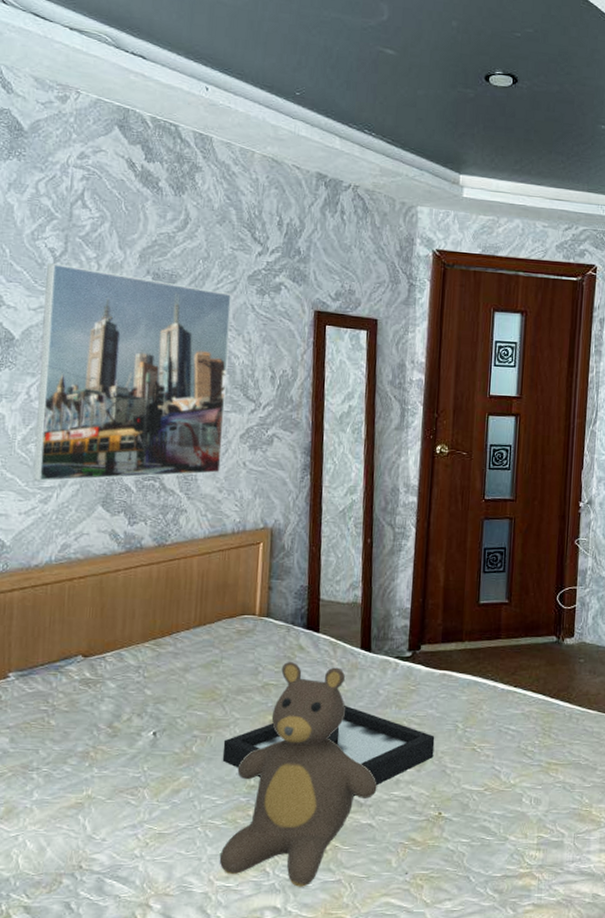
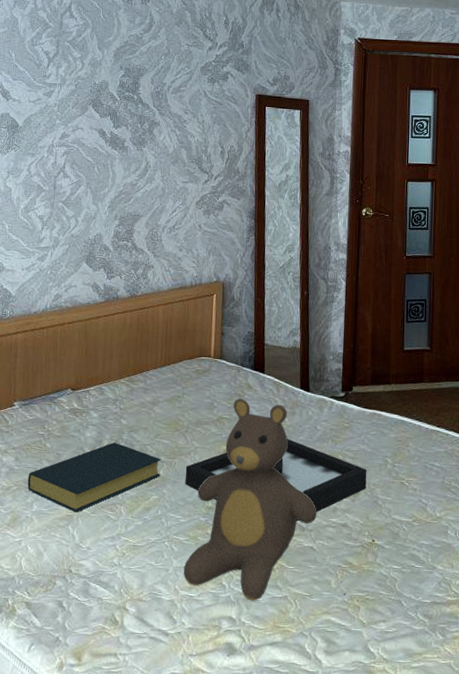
hardback book: none [26,716,194,799] -> present [27,442,162,512]
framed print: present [32,263,233,482] -> none [32,64,189,243]

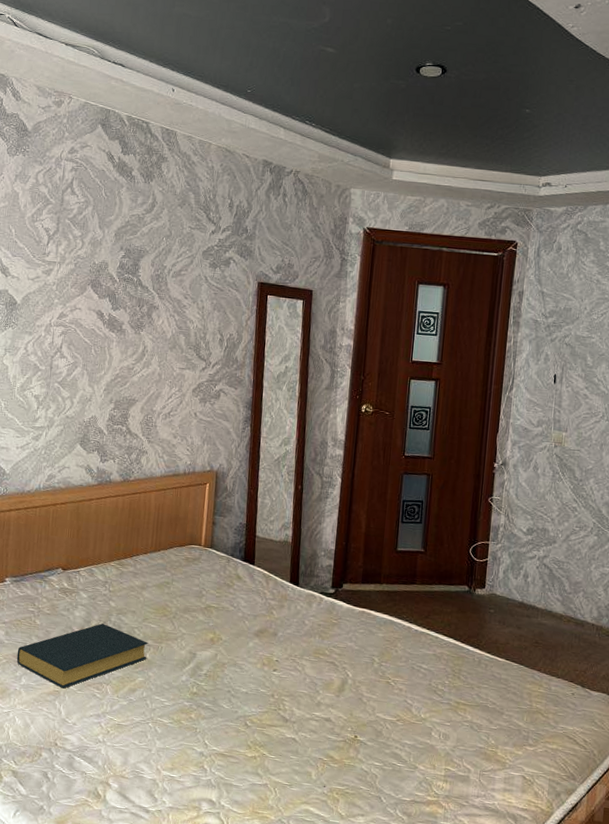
teddy bear: present [183,398,317,601] -> none [166,588,301,786]
decorative tray: present [185,438,367,522] -> none [170,630,353,713]

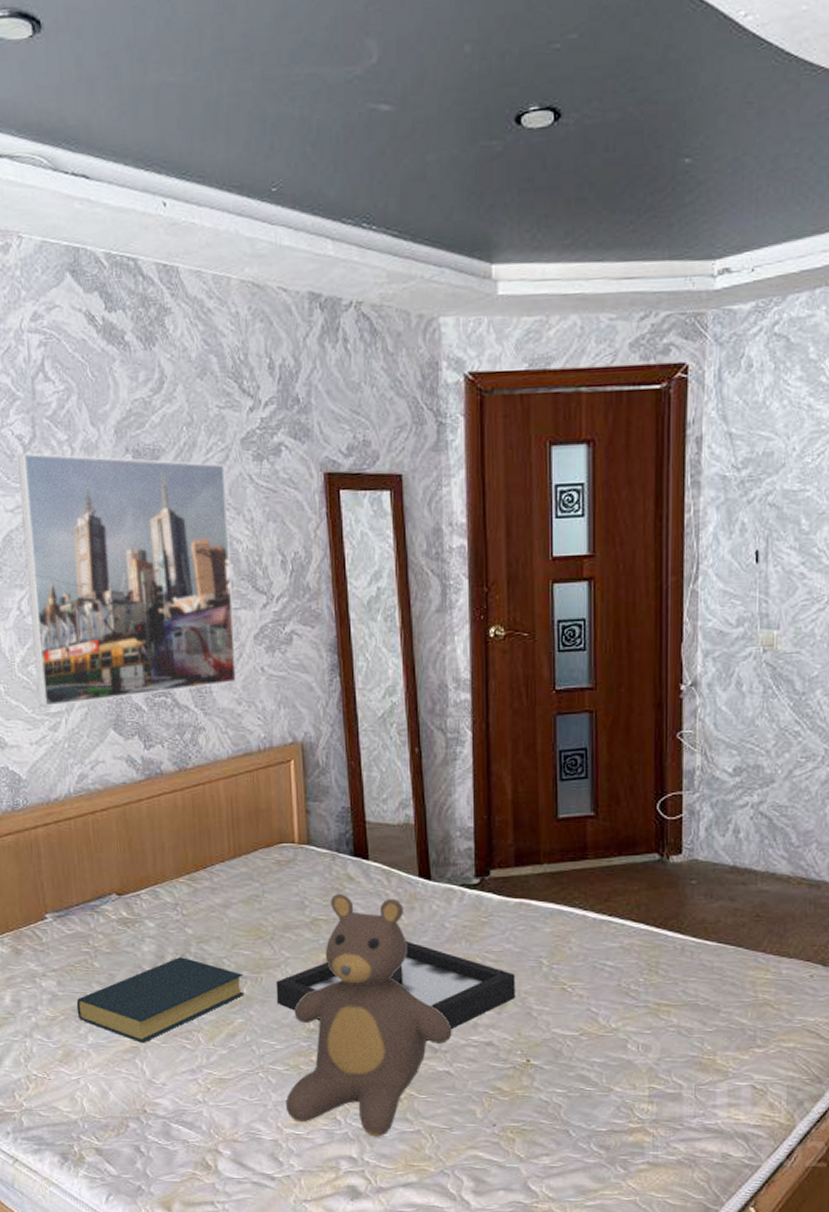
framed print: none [27,241,190,423] -> present [17,453,238,708]
teddy bear: none [166,588,301,786] -> present [285,893,452,1137]
decorative tray: none [170,630,353,713] -> present [275,940,516,1042]

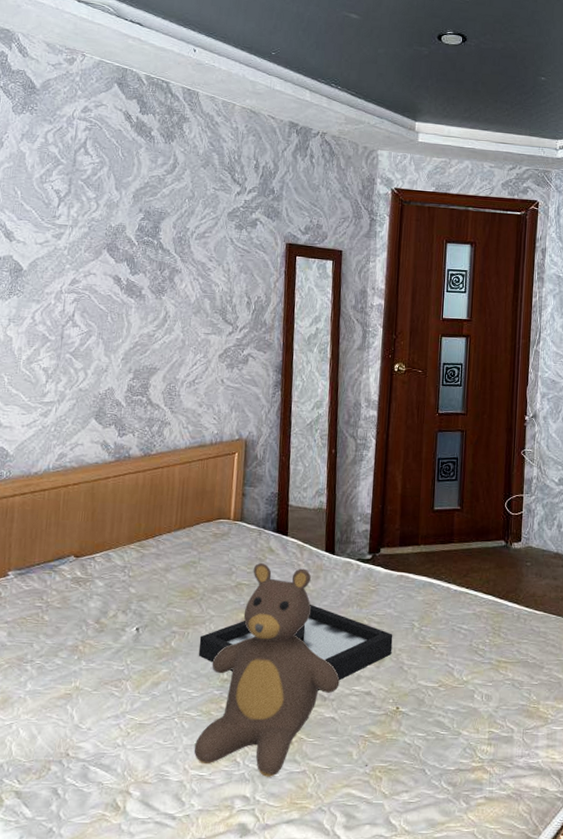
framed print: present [17,453,238,708] -> none [35,203,214,398]
hardback book: present [76,957,245,1043] -> none [21,613,173,690]

